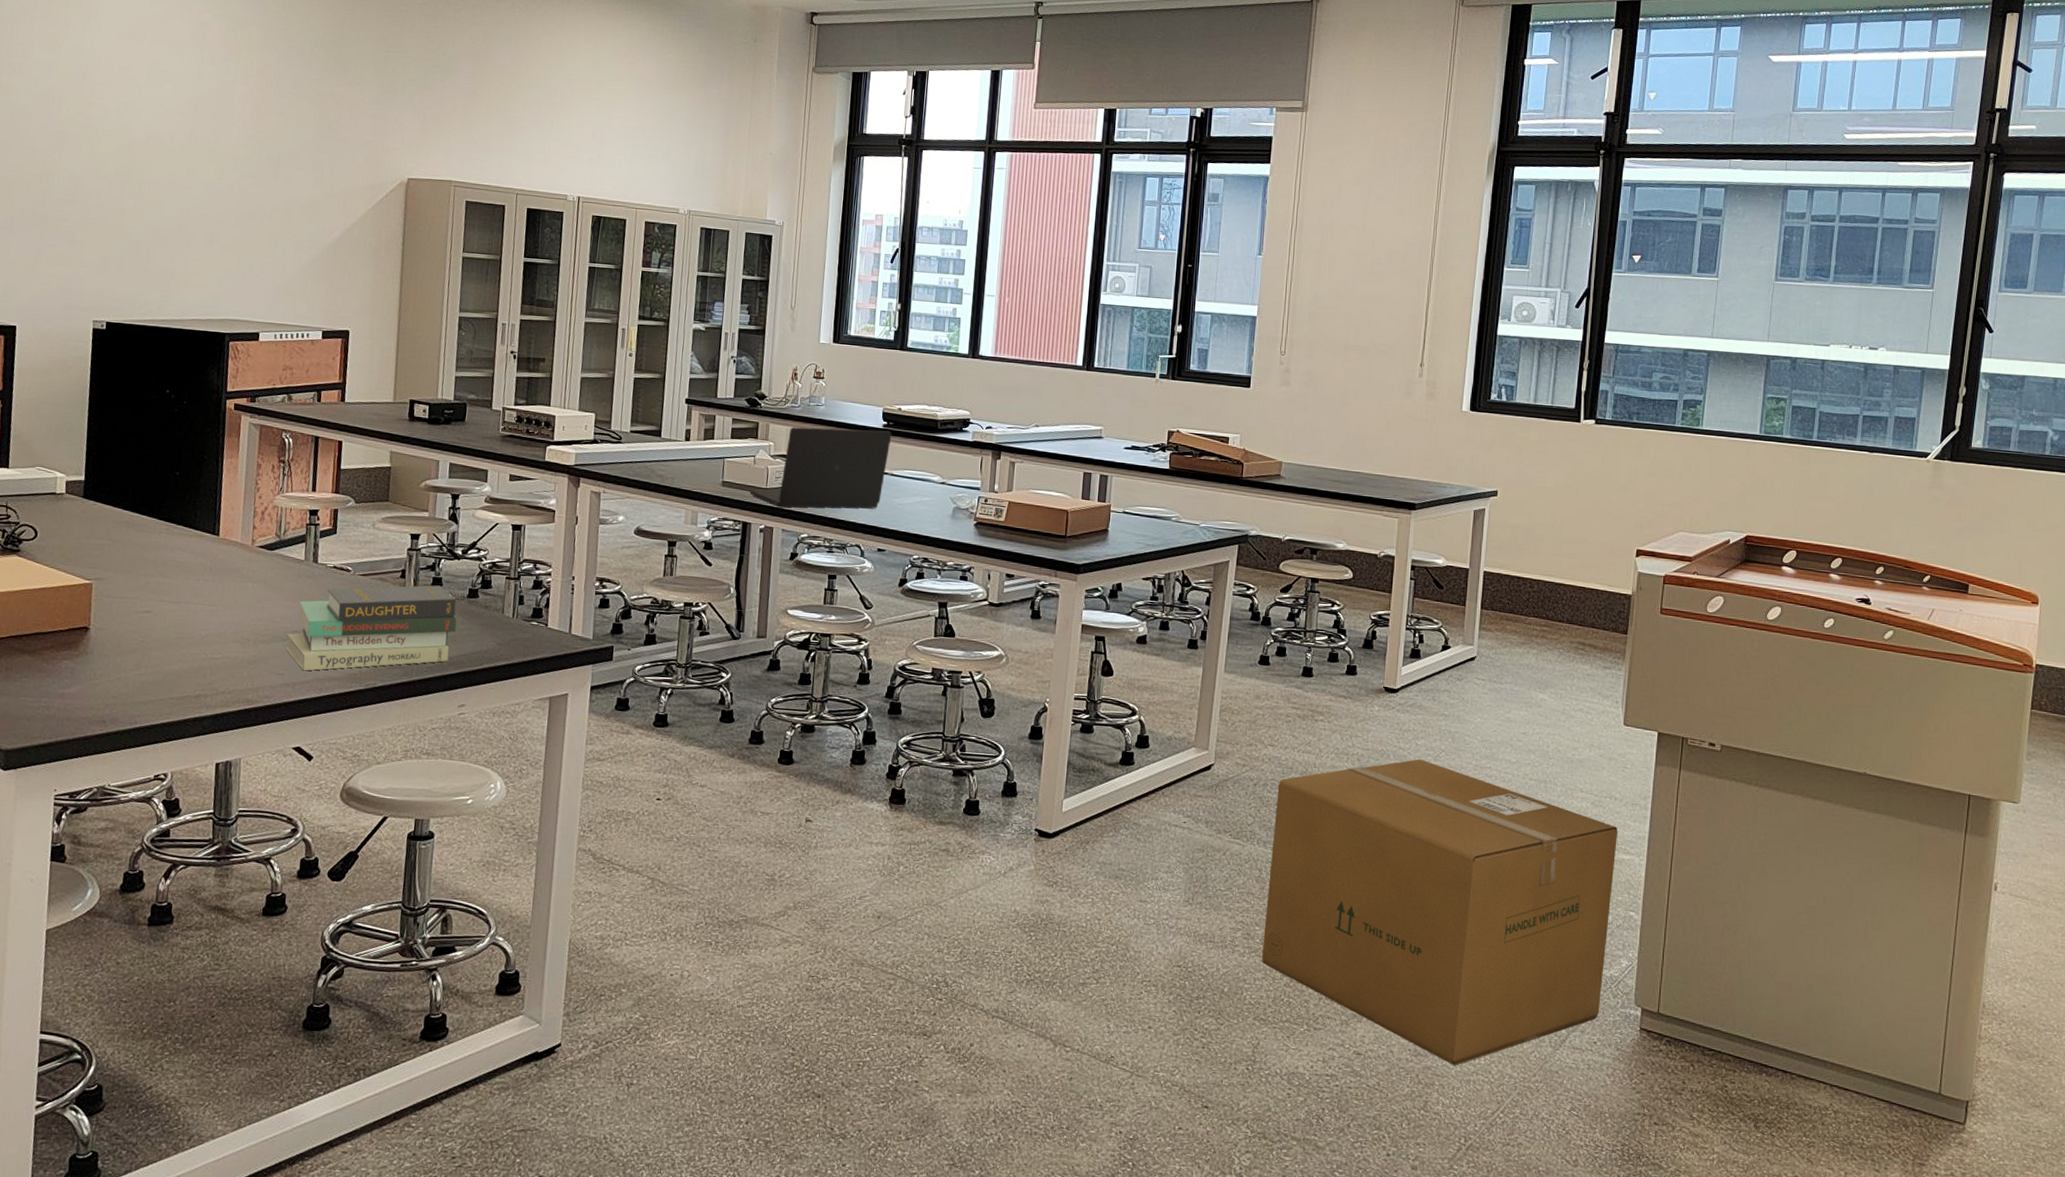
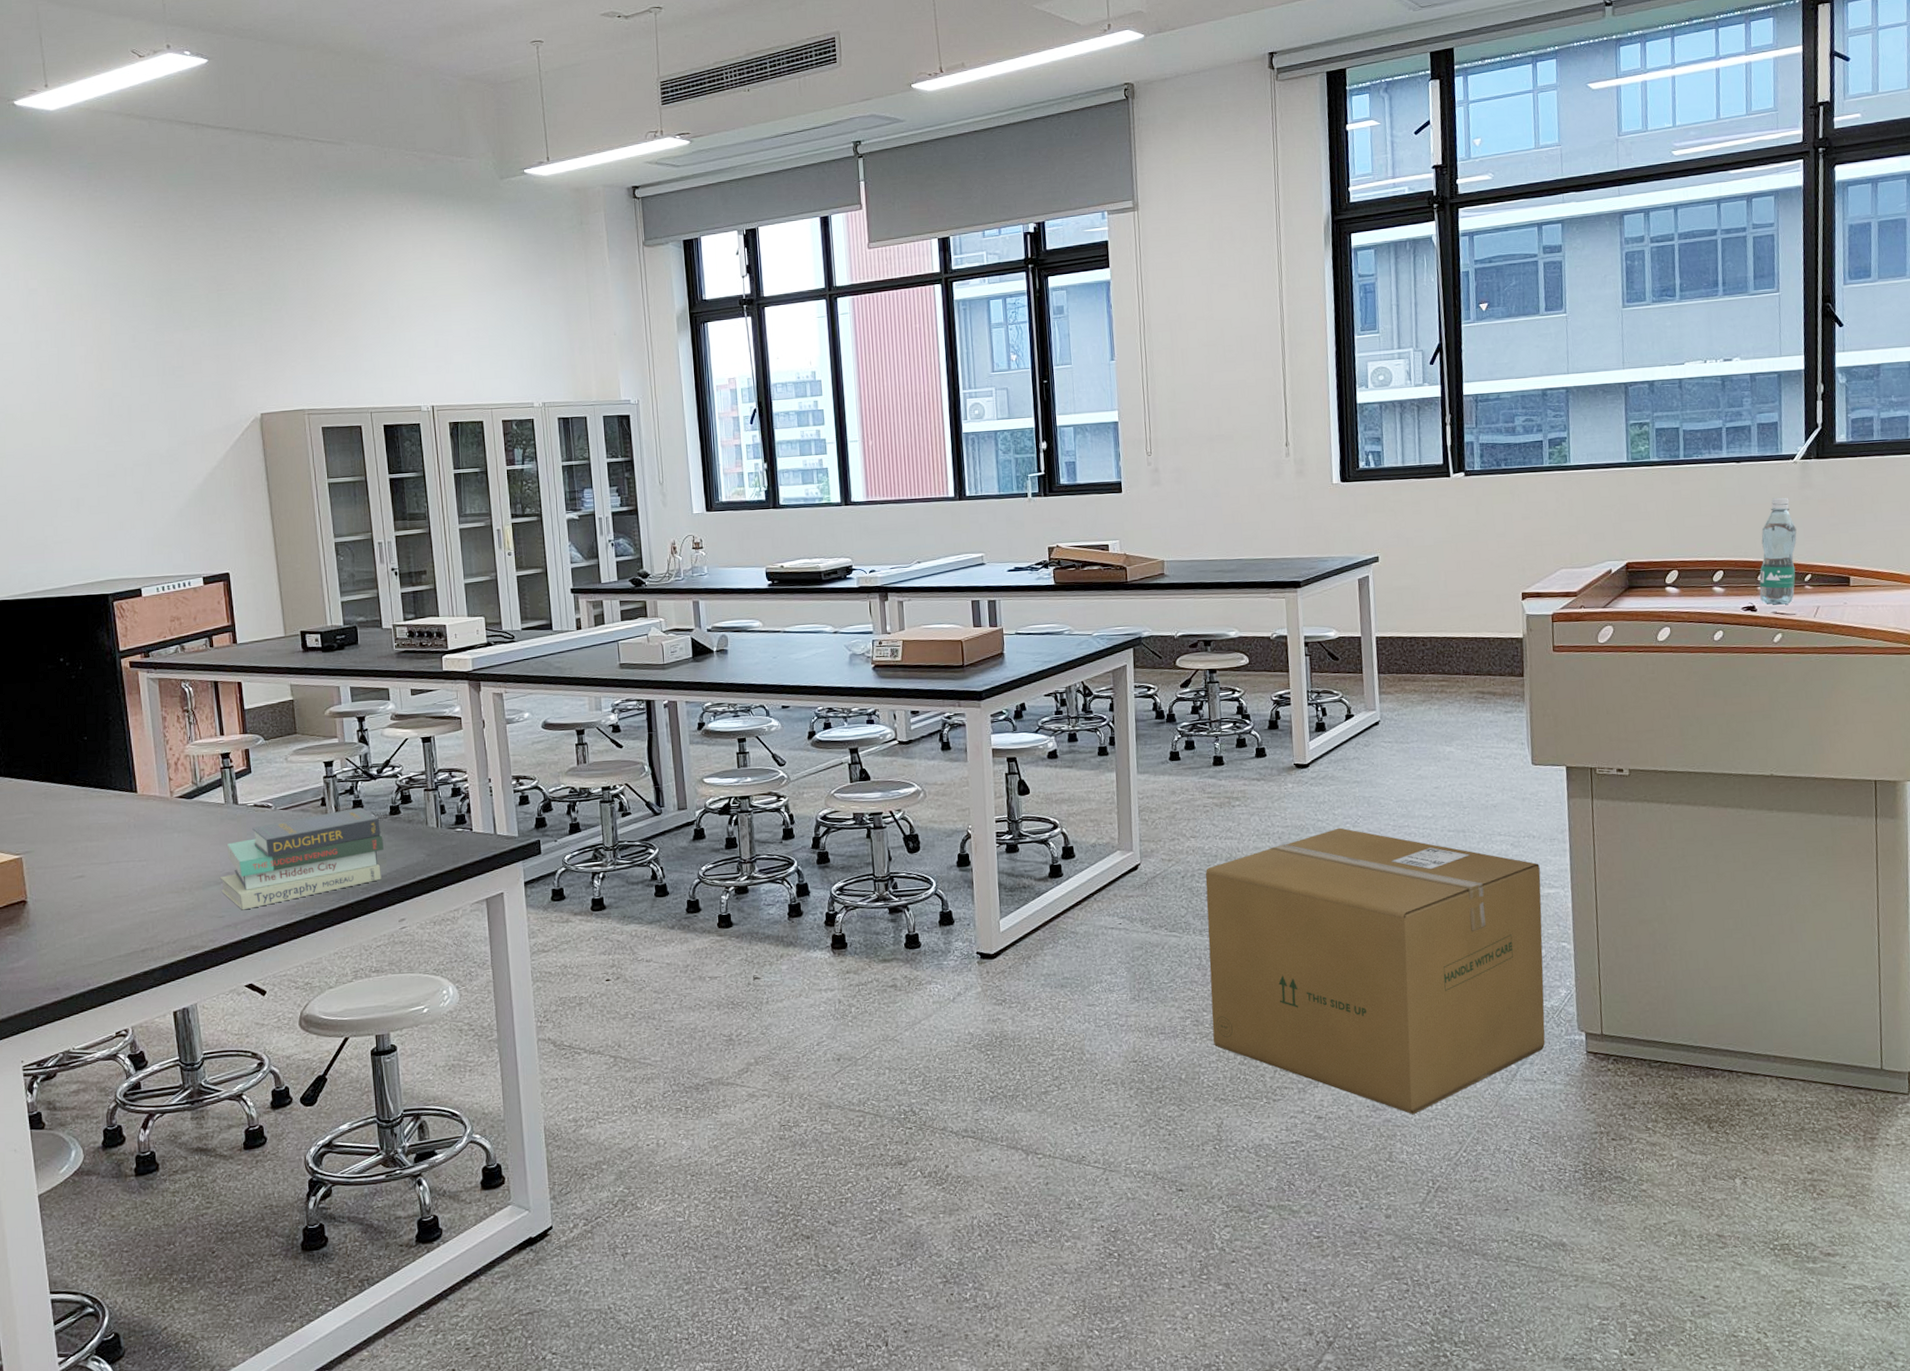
laptop: present [749,427,892,509] -> none [648,590,779,681]
bottle: none [1875,493,1921,602] -> present [1759,497,1797,605]

